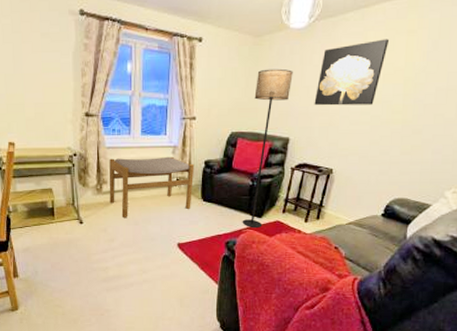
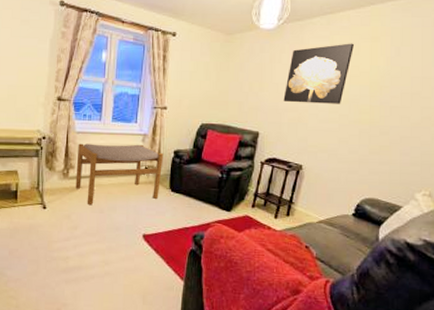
floor lamp: present [242,68,293,229] -> none [210,65,263,223]

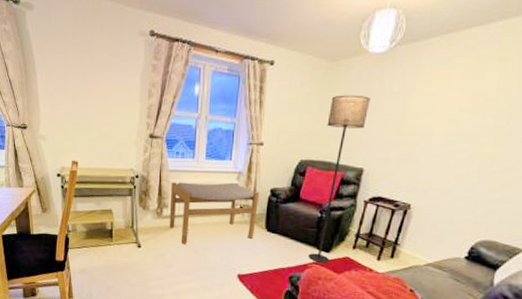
floor lamp: none [210,65,263,223] -> present [308,95,370,264]
wall art: present [283,43,355,104] -> none [392,66,480,137]

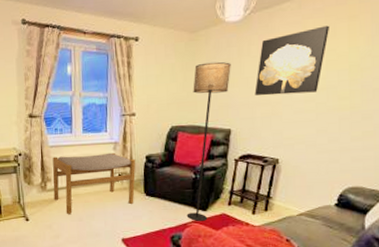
wall art: none [392,66,480,137] -> present [254,25,330,96]

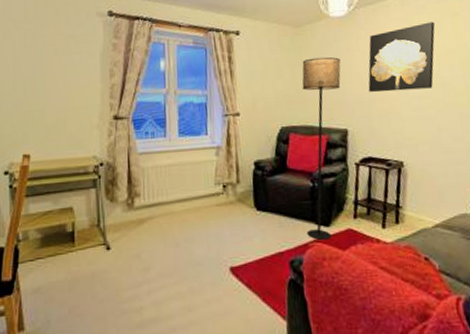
footstool: present [52,152,136,215] -> none [142,159,243,239]

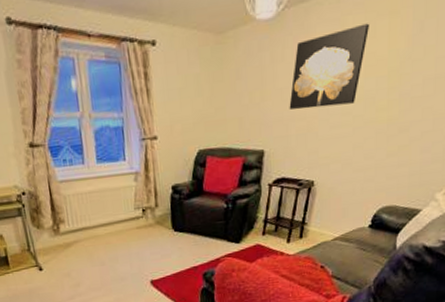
floor lamp: present [302,57,341,241] -> none [219,70,263,256]

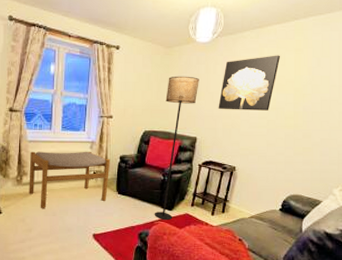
footstool: none [63,184,162,260] -> present [29,151,111,209]
floor lamp: none [219,70,263,256] -> present [154,76,199,221]

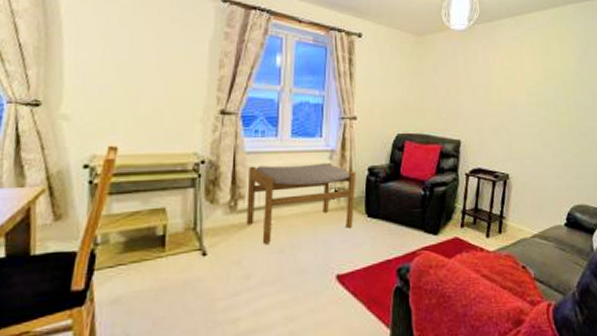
floor lamp: present [154,76,199,221] -> none [415,68,458,249]
wall art: present [218,55,281,111] -> none [482,44,545,107]

